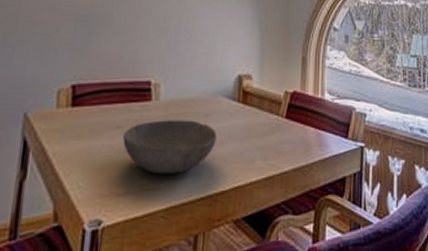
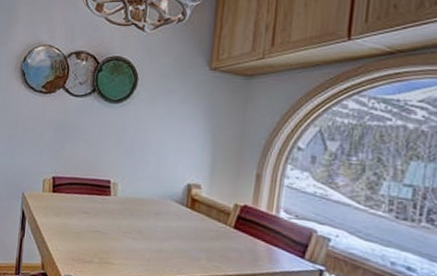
bowl: present [123,120,218,174] -> none [88,211,166,256]

